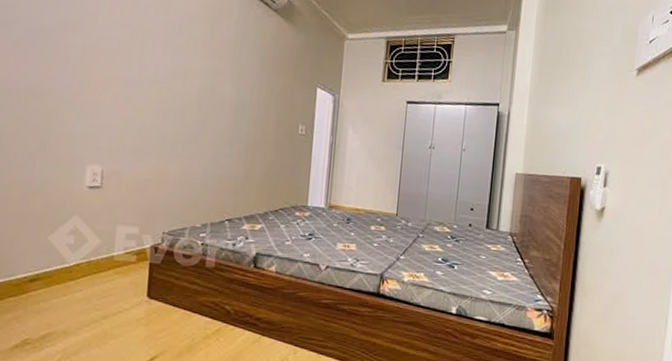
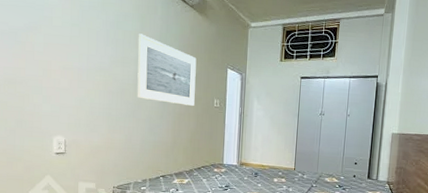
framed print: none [200,40,279,132] -> present [137,33,197,106]

